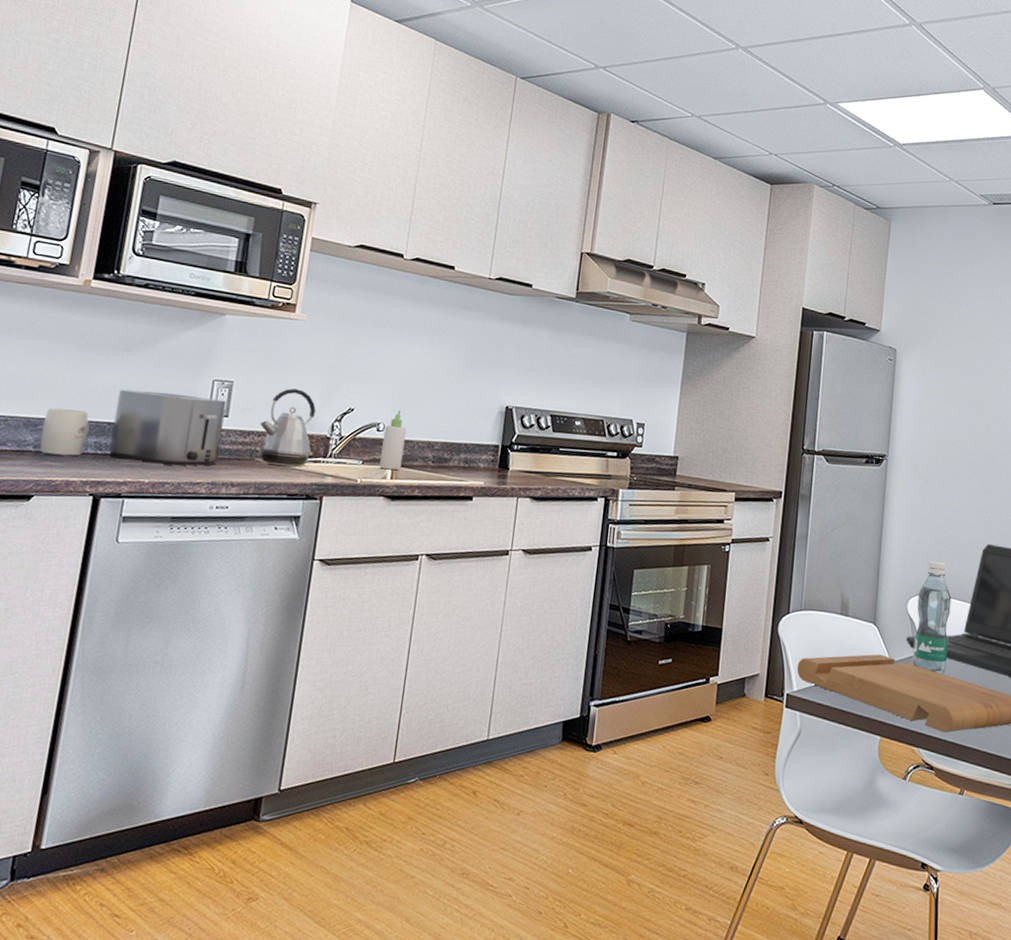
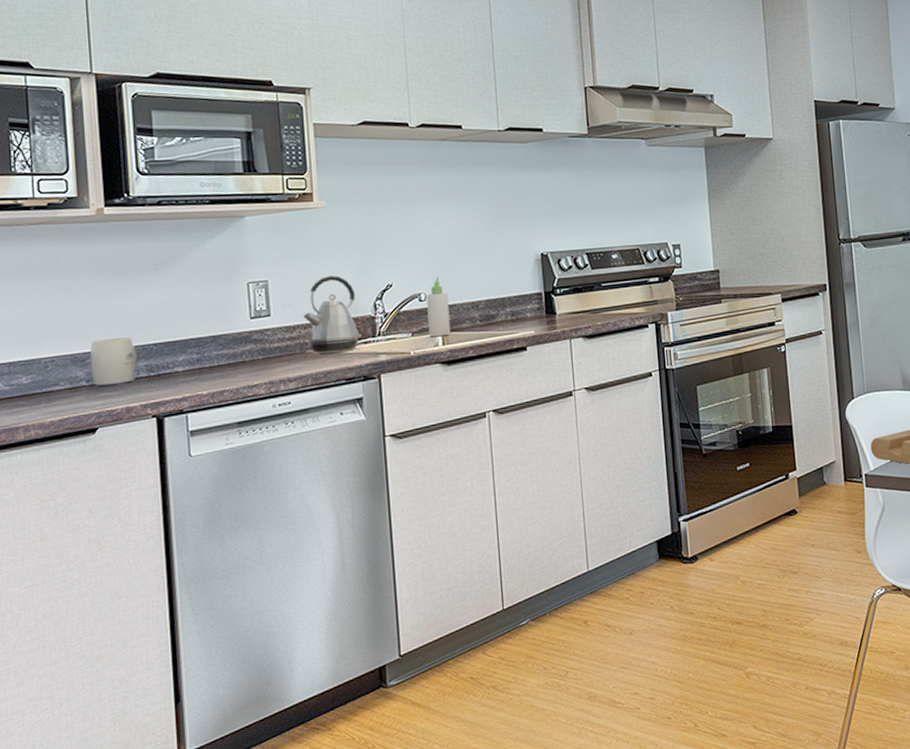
toaster: present [107,389,227,466] -> none [157,300,270,376]

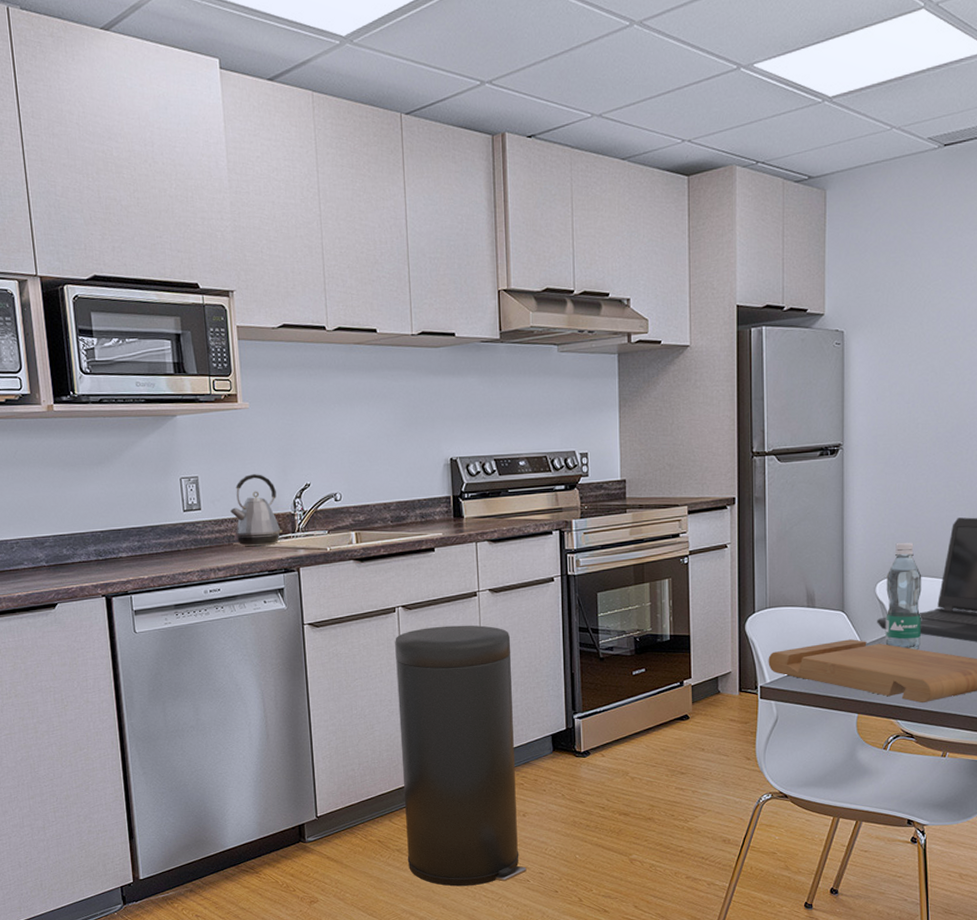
mug: present [89,337,137,386] -> none [47,524,87,567]
bottle: present [426,276,451,337] -> none [341,478,364,535]
pedal bin: none [486,426,636,724] -> present [395,625,527,886]

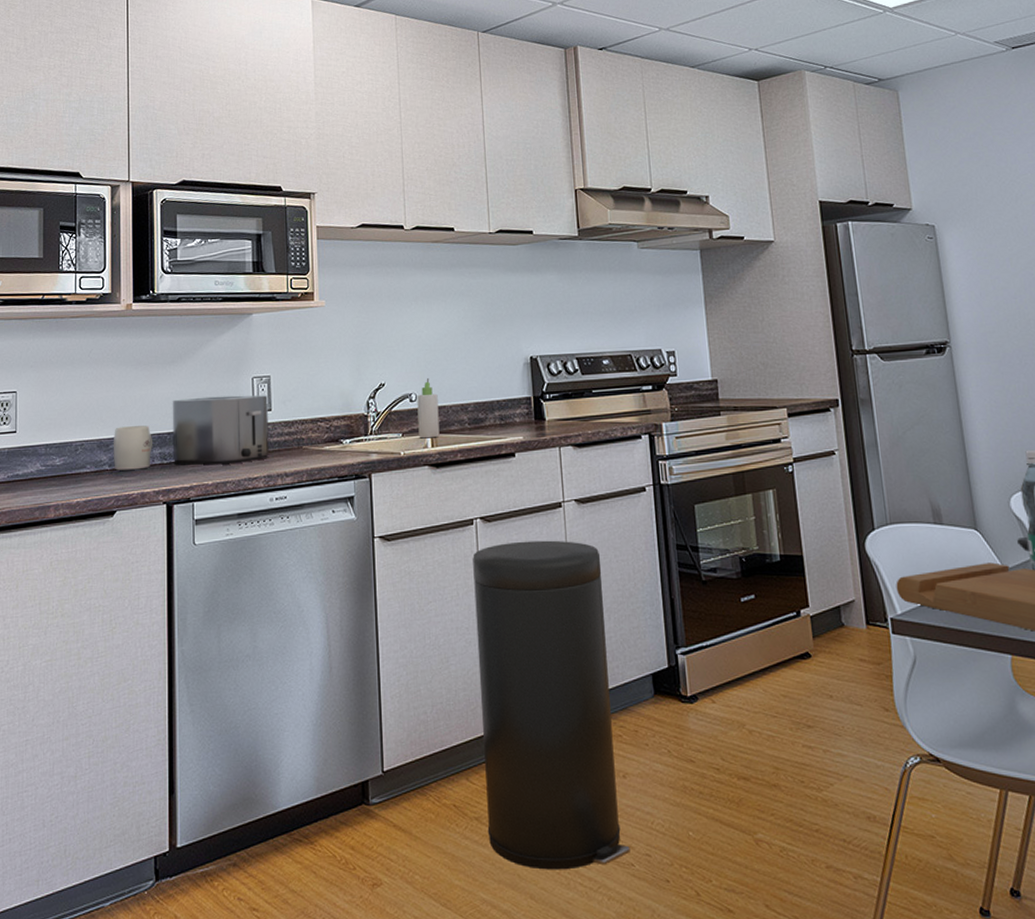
mug: none [47,524,87,567] -> present [113,425,152,470]
toaster: none [102,495,201,562] -> present [172,395,269,466]
kettle: present [229,474,283,547] -> none [300,373,355,450]
bottle: none [341,478,364,535] -> present [417,377,440,439]

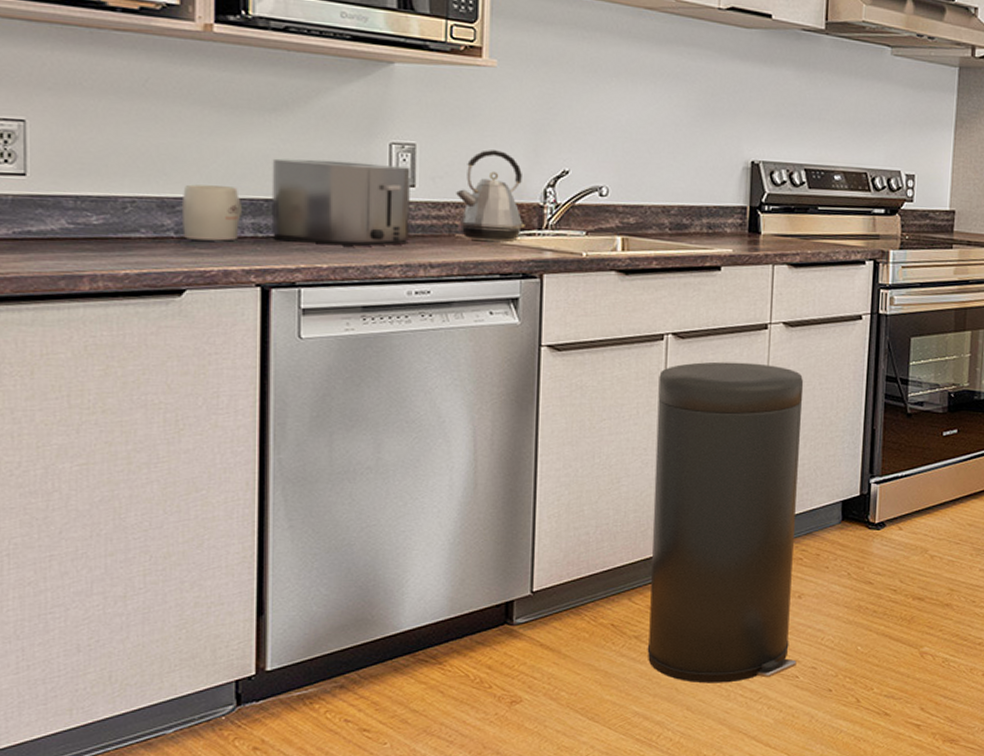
kettle: none [300,373,355,450] -> present [455,150,525,242]
bottle: present [417,377,440,439] -> none [607,170,635,241]

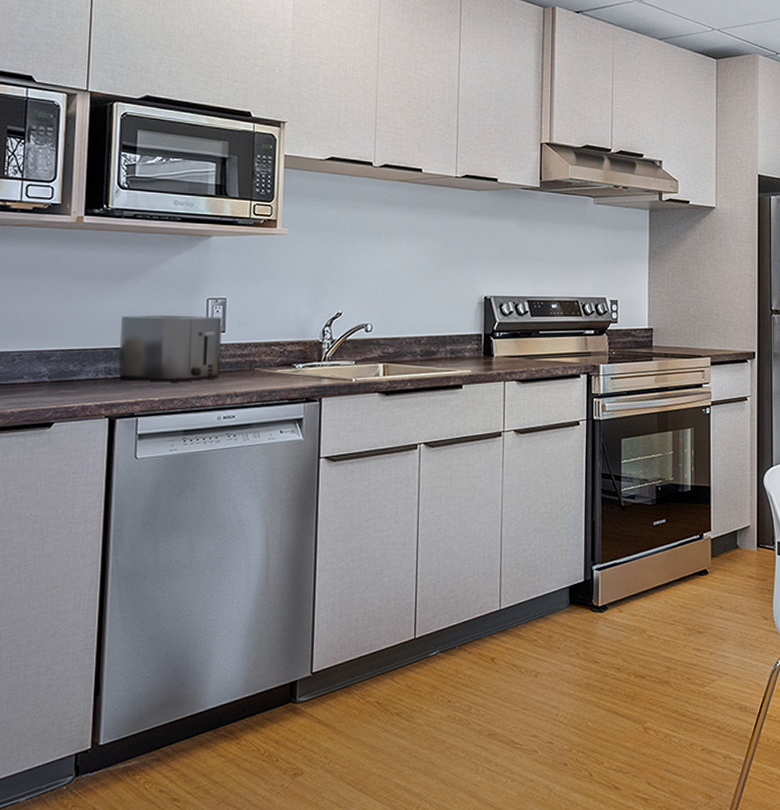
mug: present [181,184,242,241] -> none [53,339,98,383]
kettle: present [455,150,525,242] -> none [255,300,308,374]
pedal bin: present [647,361,804,683] -> none [407,466,535,757]

